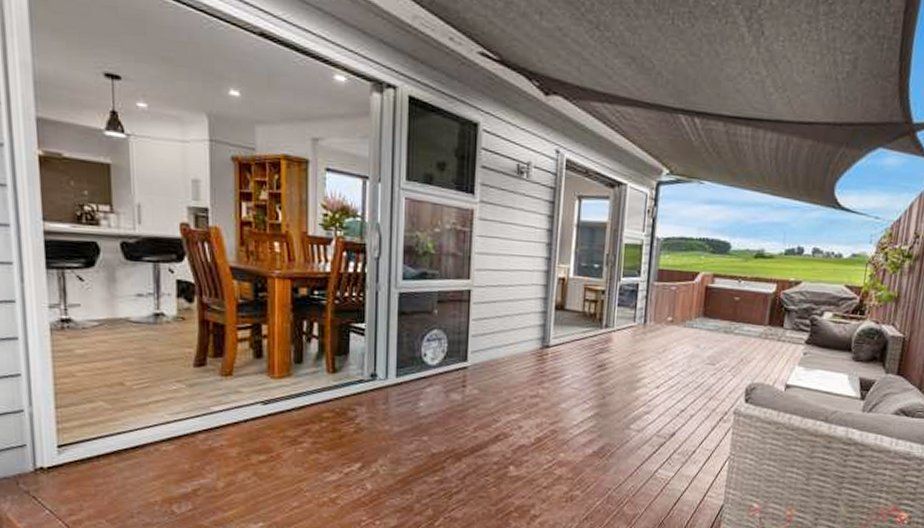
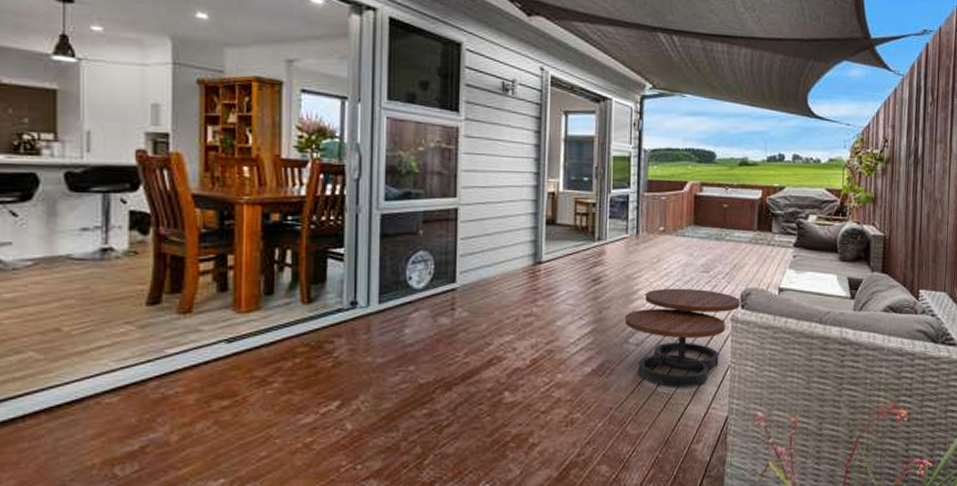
coffee table: none [628,378,745,474] -> present [625,288,740,387]

